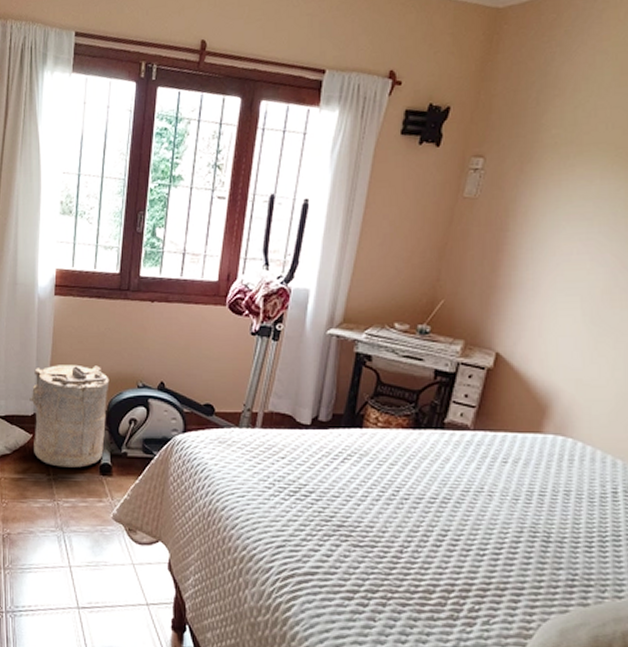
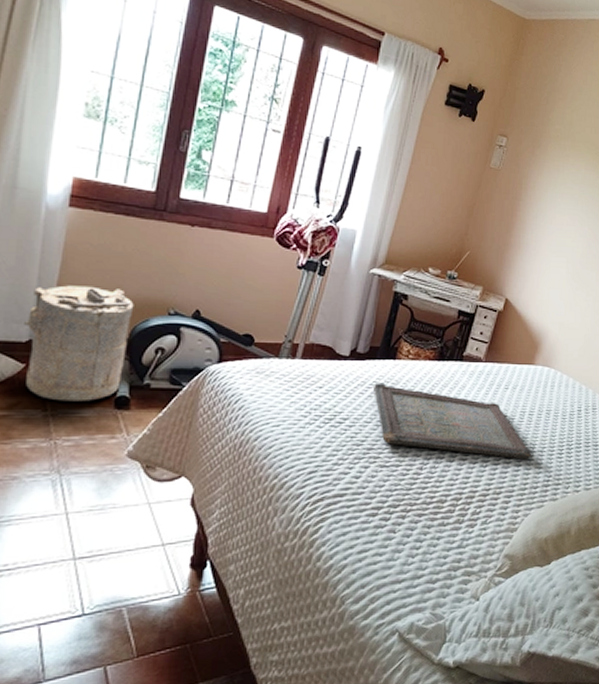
serving tray: none [338,453,547,551] -> present [372,383,532,459]

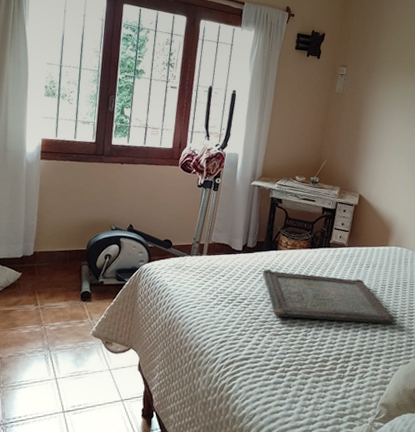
laundry hamper: present [24,285,134,401] -> none [19,214,88,298]

